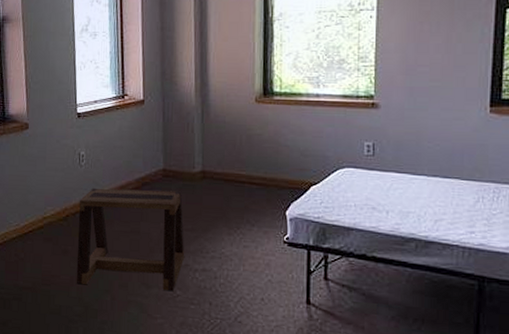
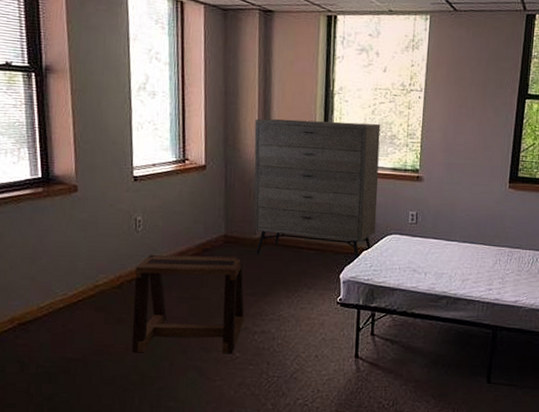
dresser: none [191,48,327,196] -> present [253,118,381,260]

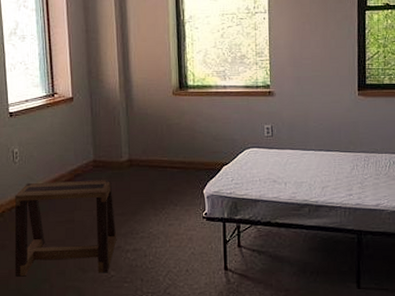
dresser: present [253,118,381,260] -> none [114,46,234,177]

